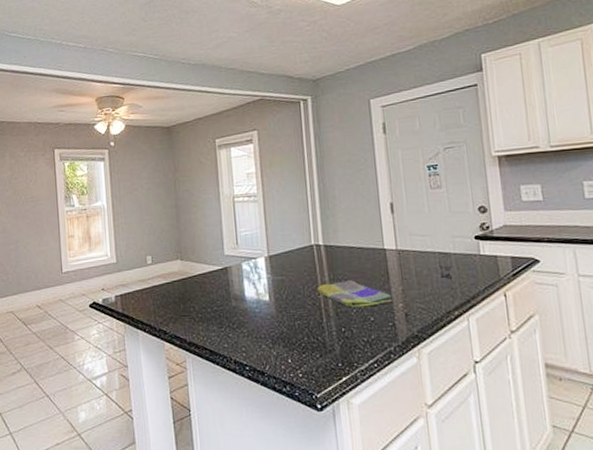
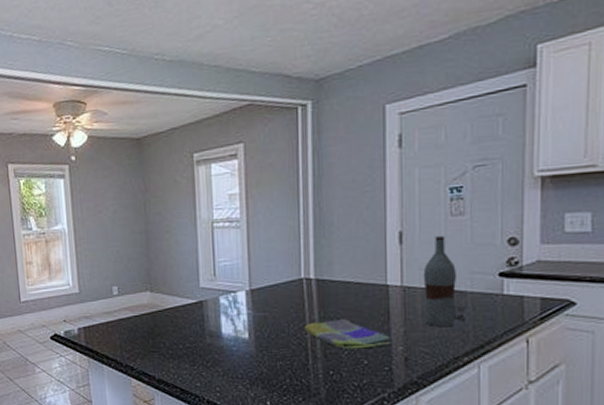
bottle: none [413,206,444,285] -> present [423,236,456,328]

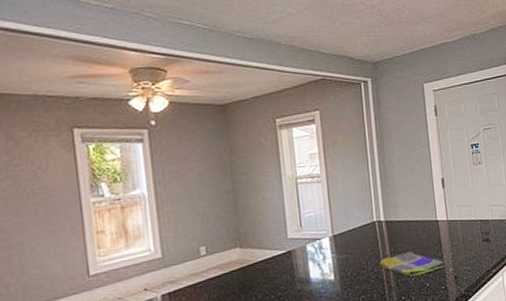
bottle: present [423,236,456,328] -> none [460,180,485,249]

